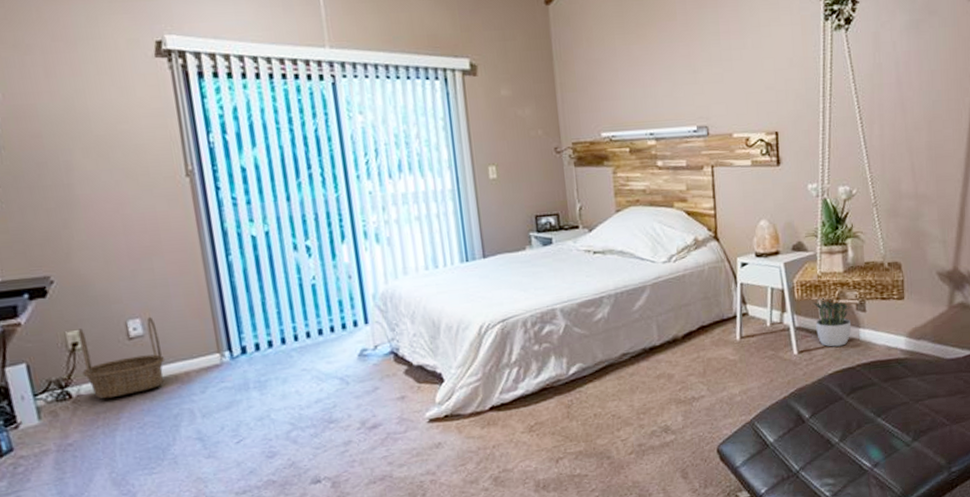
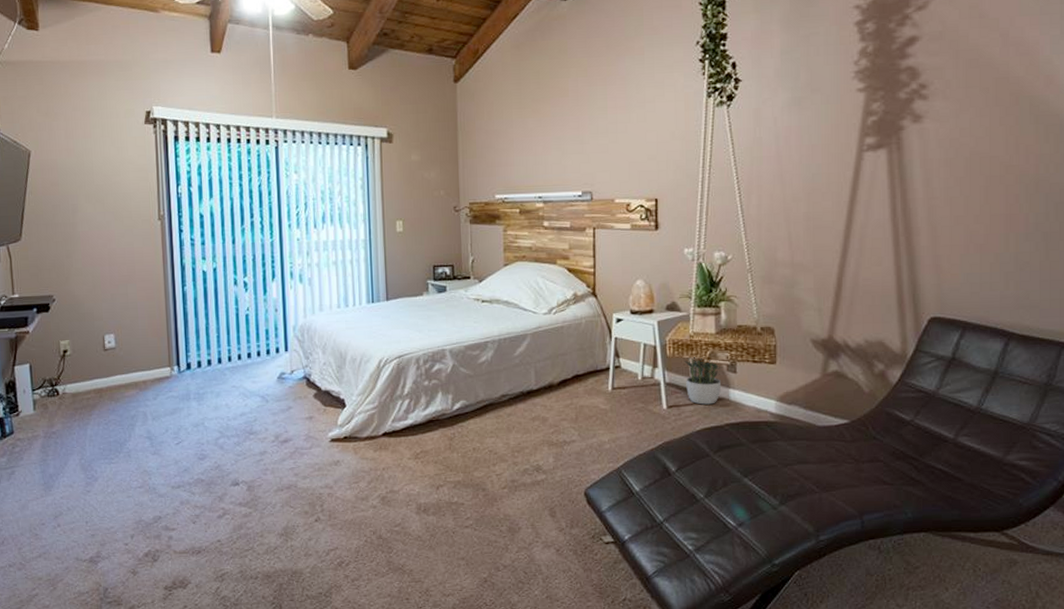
basket: present [77,316,165,399] -> none [68,333,129,398]

